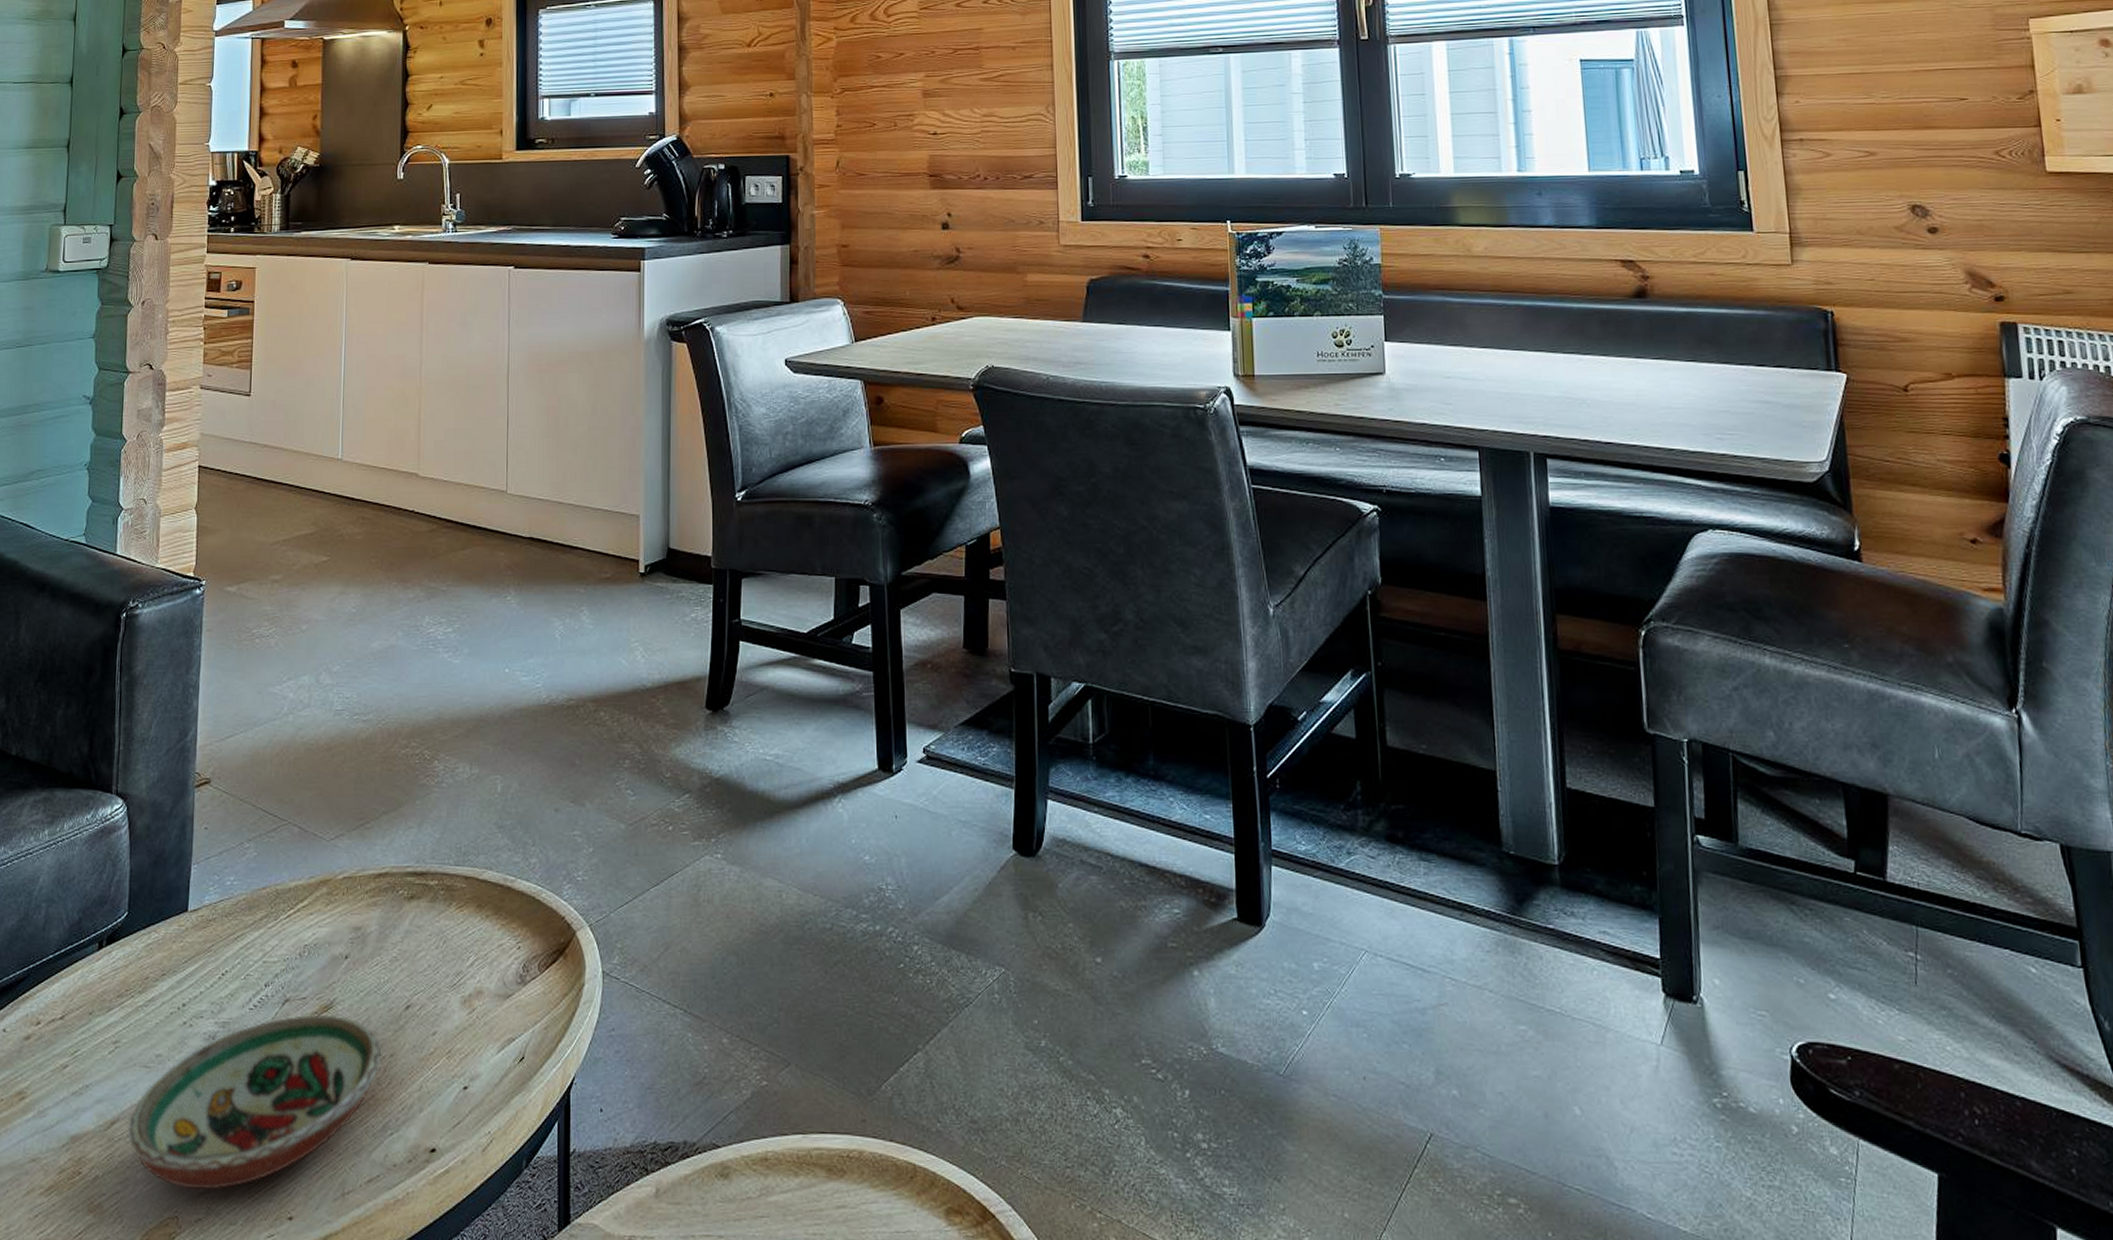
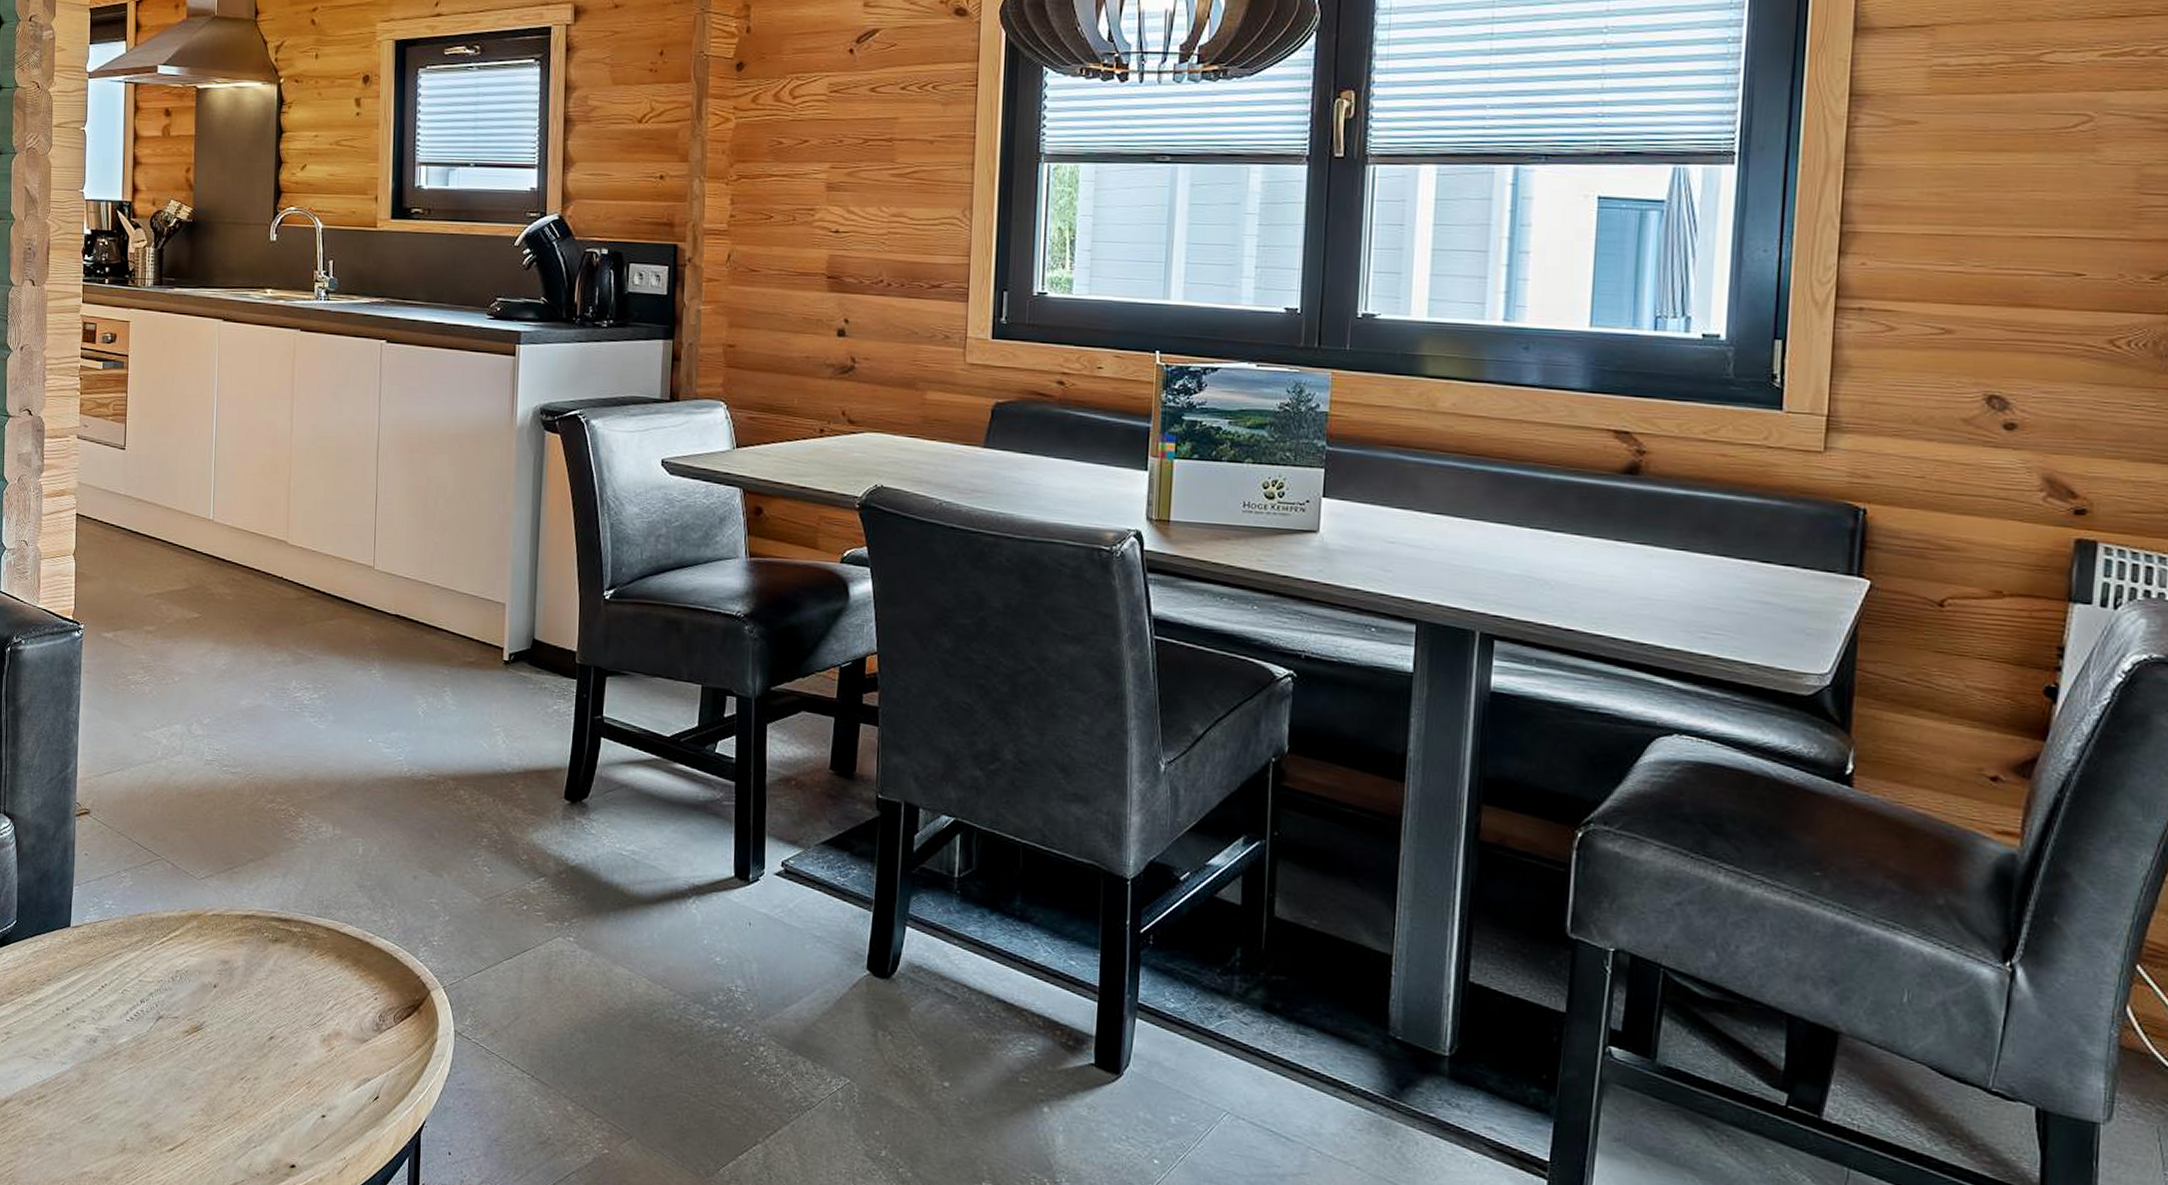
decorative bowl: present [127,1014,382,1190] -> none [19,1031,247,1172]

